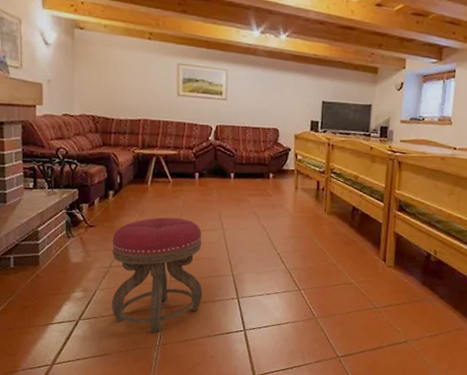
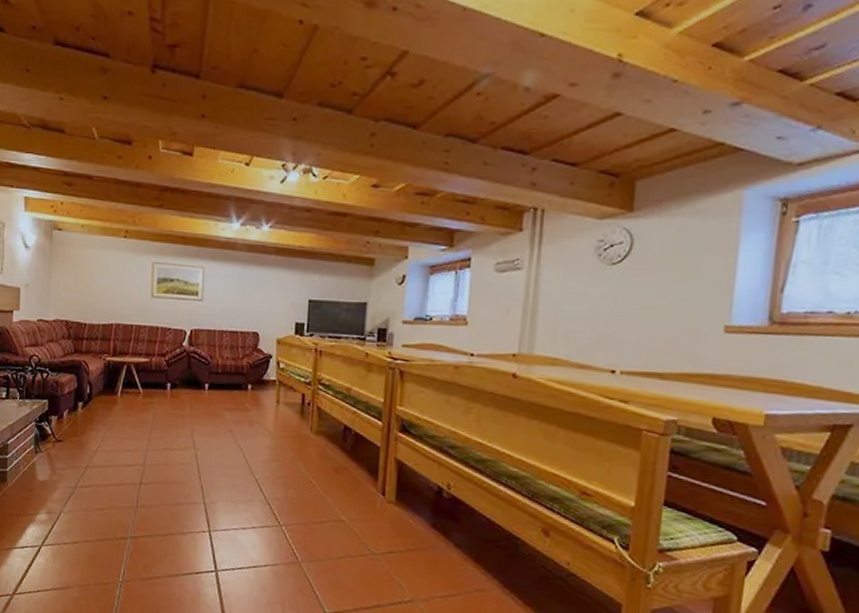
stool: present [111,217,203,334] -> none [75,432,172,567]

